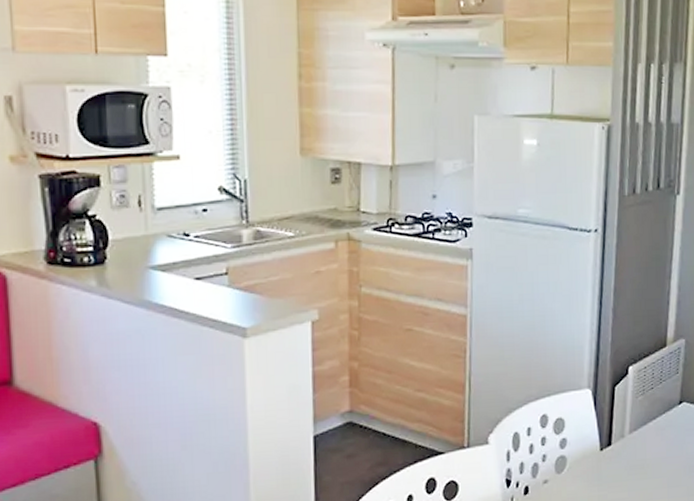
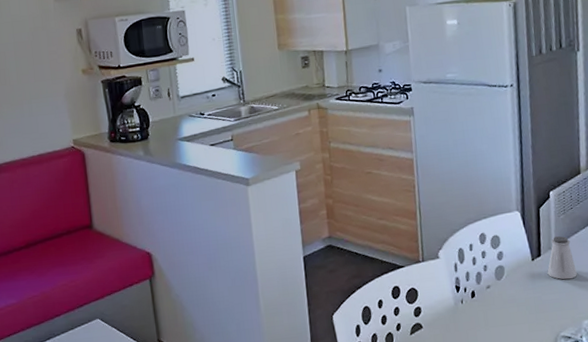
saltshaker: none [617,422,651,475] -> present [547,236,577,280]

